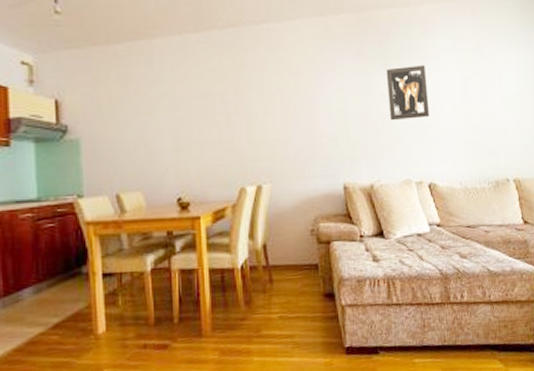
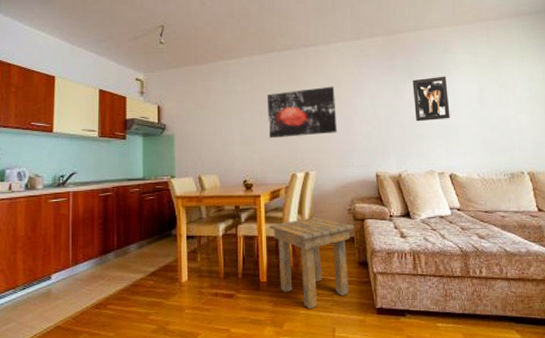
wall art: none [205,75,296,143] -> present [267,86,337,139]
side table: none [211,241,318,356] -> present [268,217,354,310]

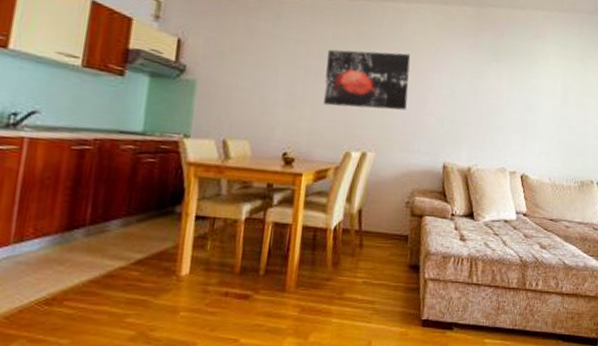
side table: present [268,217,354,310] -> none [307,207,410,318]
wall art: present [412,76,450,122] -> none [495,63,533,114]

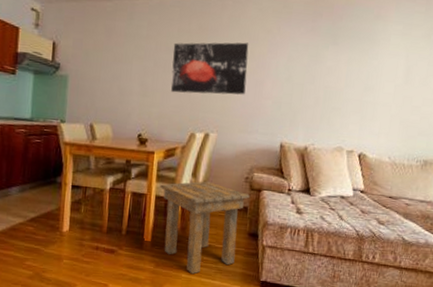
side table: none [307,207,410,318] -> present [159,181,250,274]

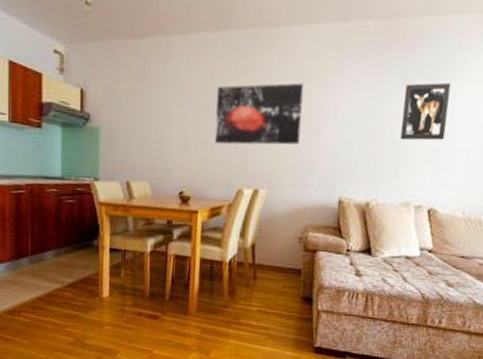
side table: present [159,181,250,274] -> none [204,242,303,340]
wall art: none [332,45,373,94] -> present [400,82,451,141]

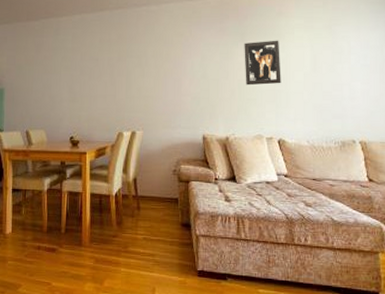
wall art: present [214,83,304,145] -> none [96,46,166,97]

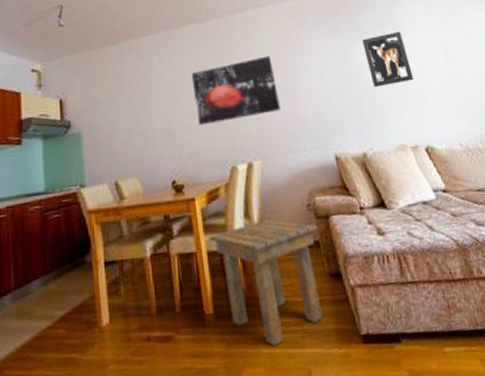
side table: none [93,176,179,268] -> present [208,219,323,347]
wall art: none [96,46,166,97] -> present [191,55,281,126]

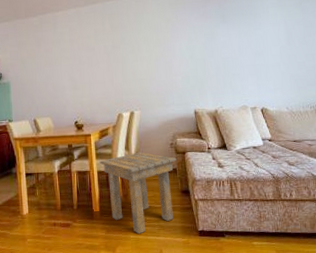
wall art: present [191,55,281,126] -> none [93,32,158,83]
wall art: present [362,31,414,88] -> none [225,19,260,62]

